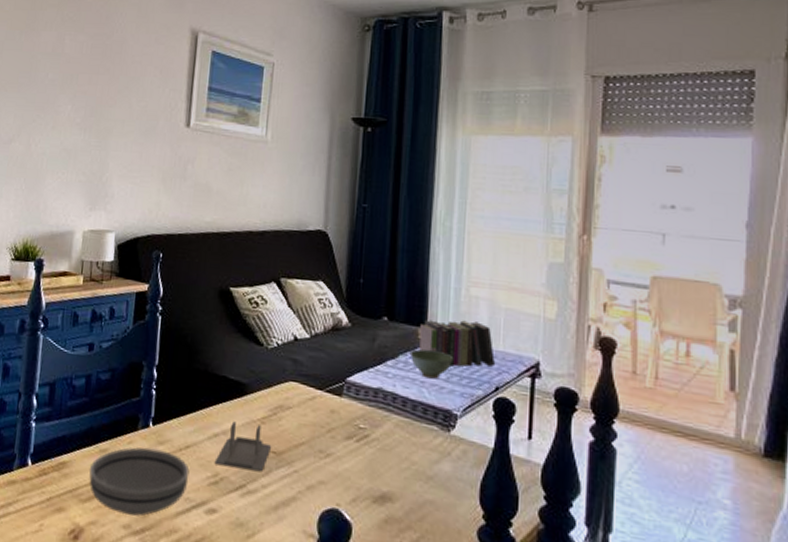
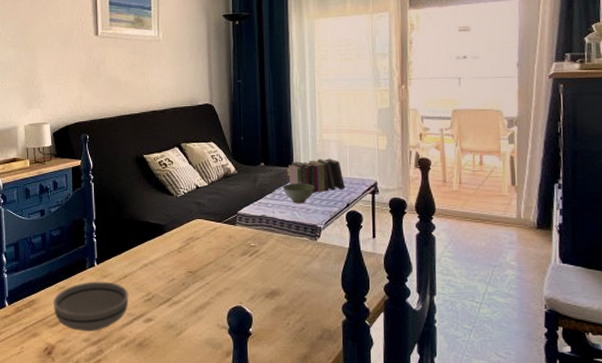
napkin holder: present [214,421,272,473] -> none [146,253,188,288]

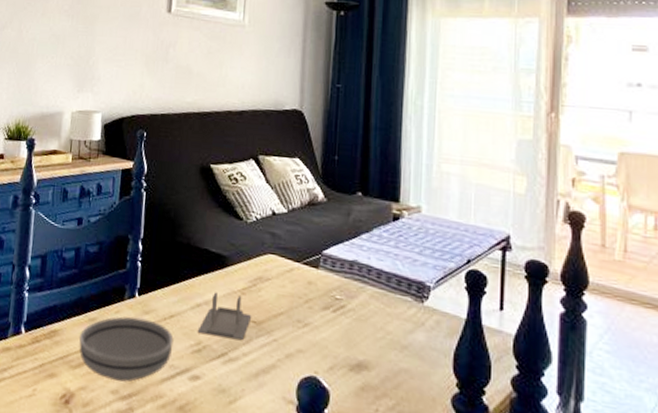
napkin holder: none [146,253,188,288] -> present [197,292,252,341]
bowl: present [282,182,315,204] -> none [383,223,426,252]
books: present [289,158,345,193] -> none [393,195,466,240]

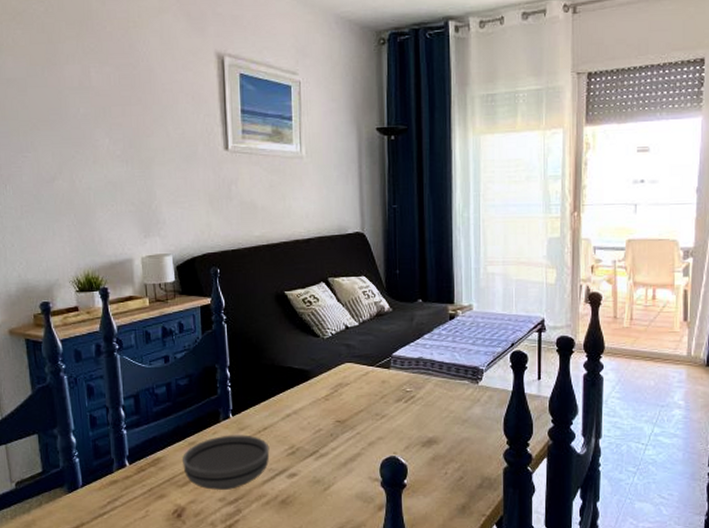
napkin holder: present [197,292,252,341] -> none [290,402,337,439]

